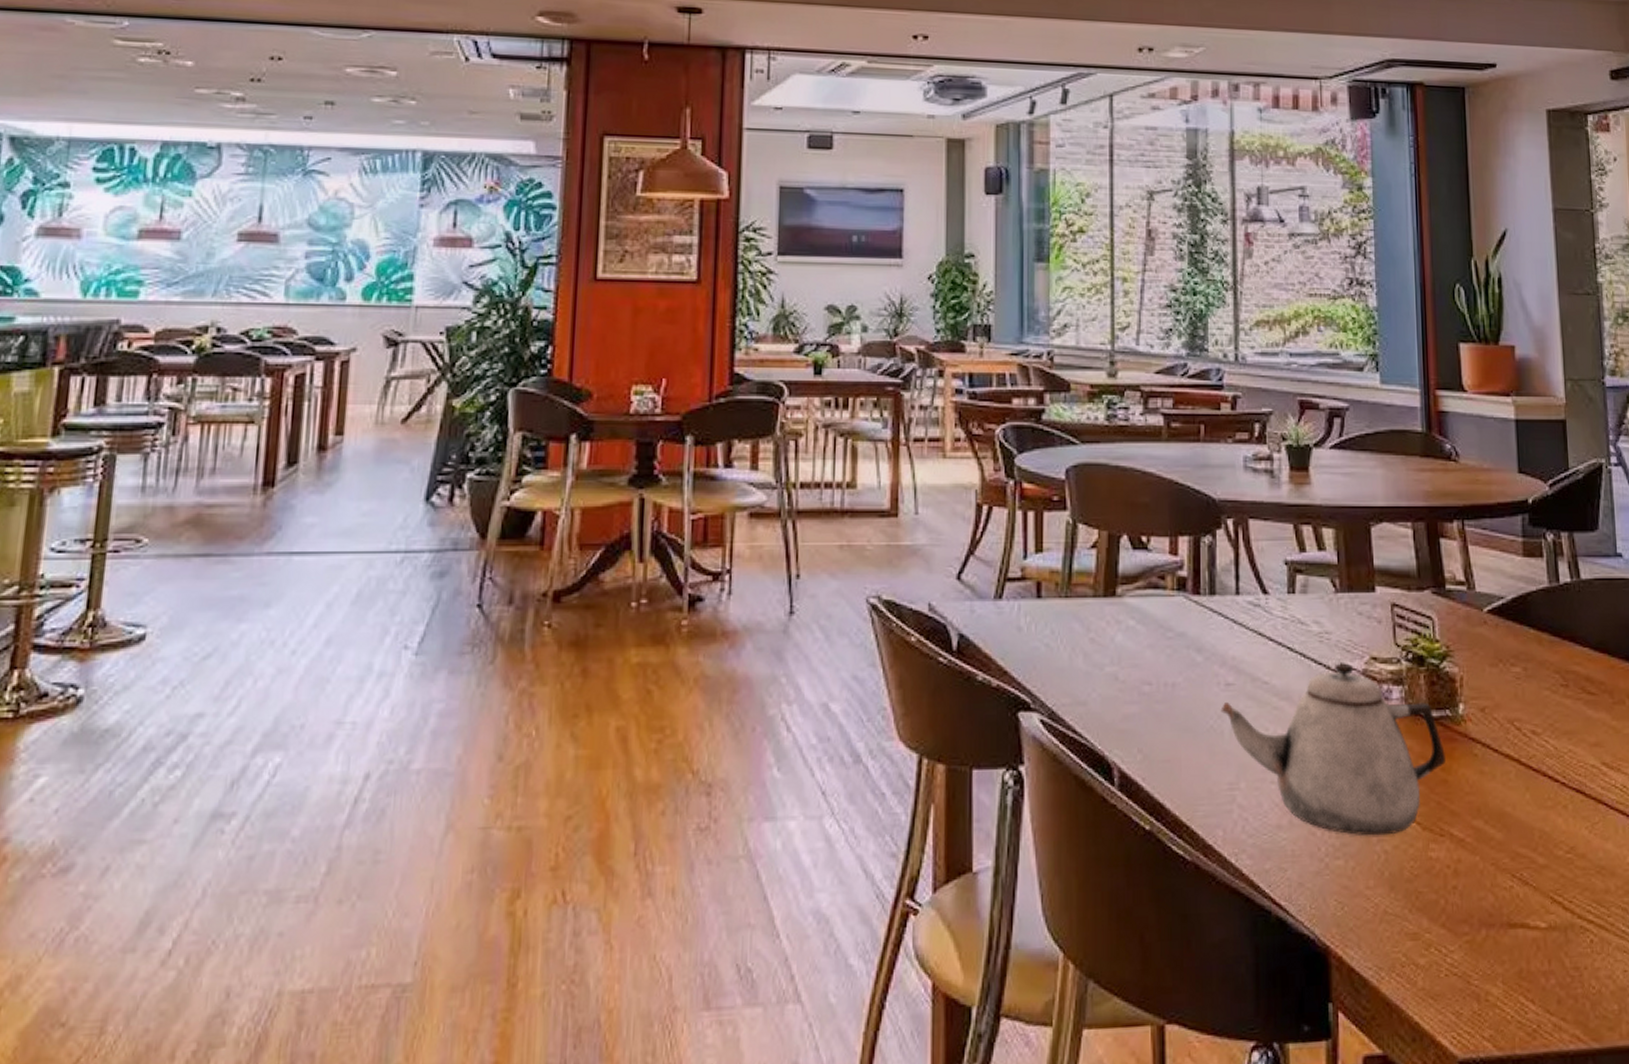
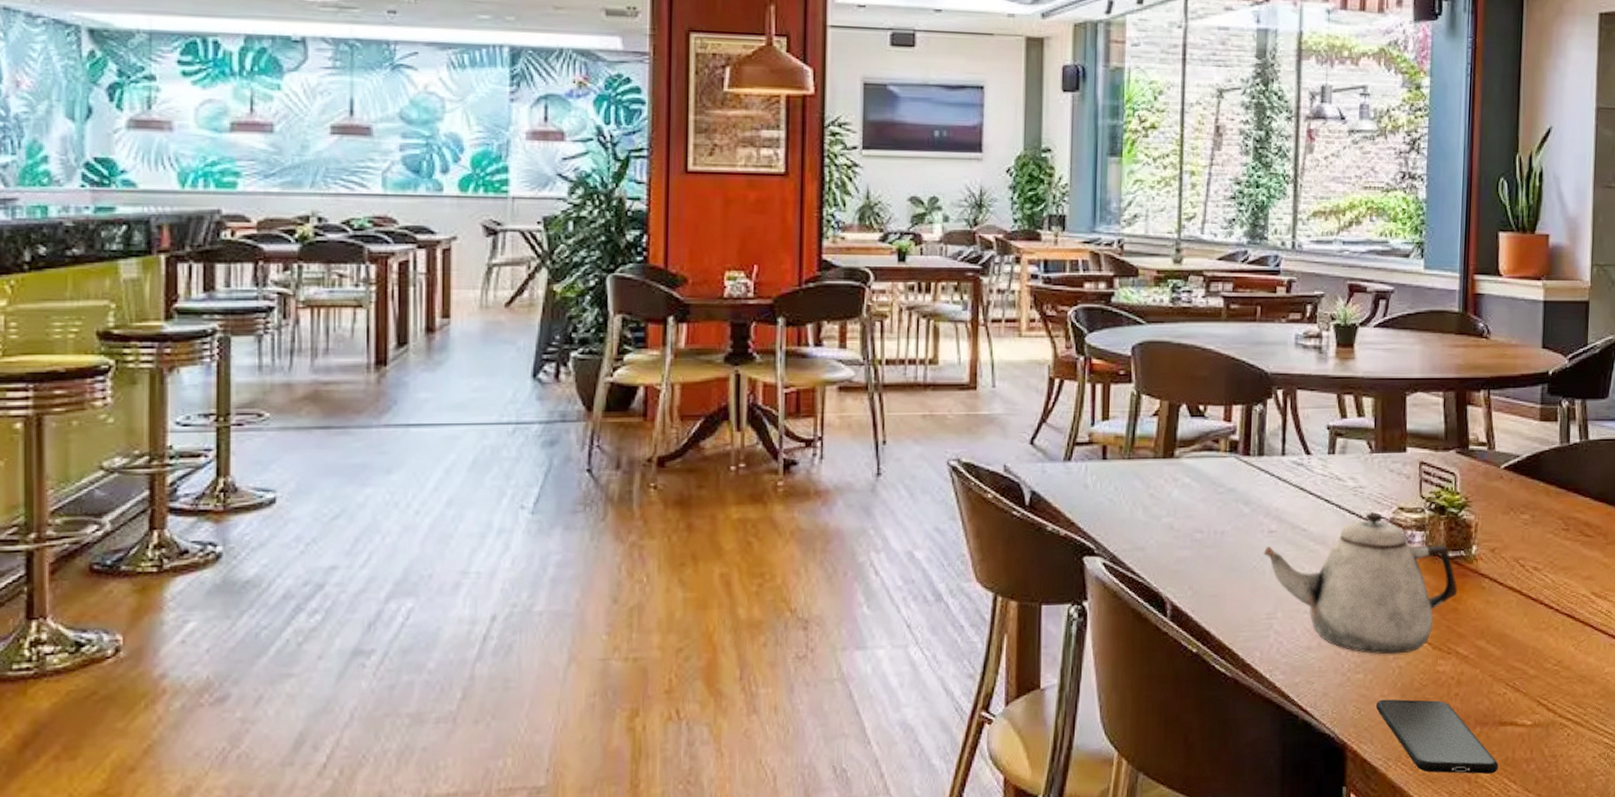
smartphone: none [1362,892,1512,991] -> present [1376,699,1498,774]

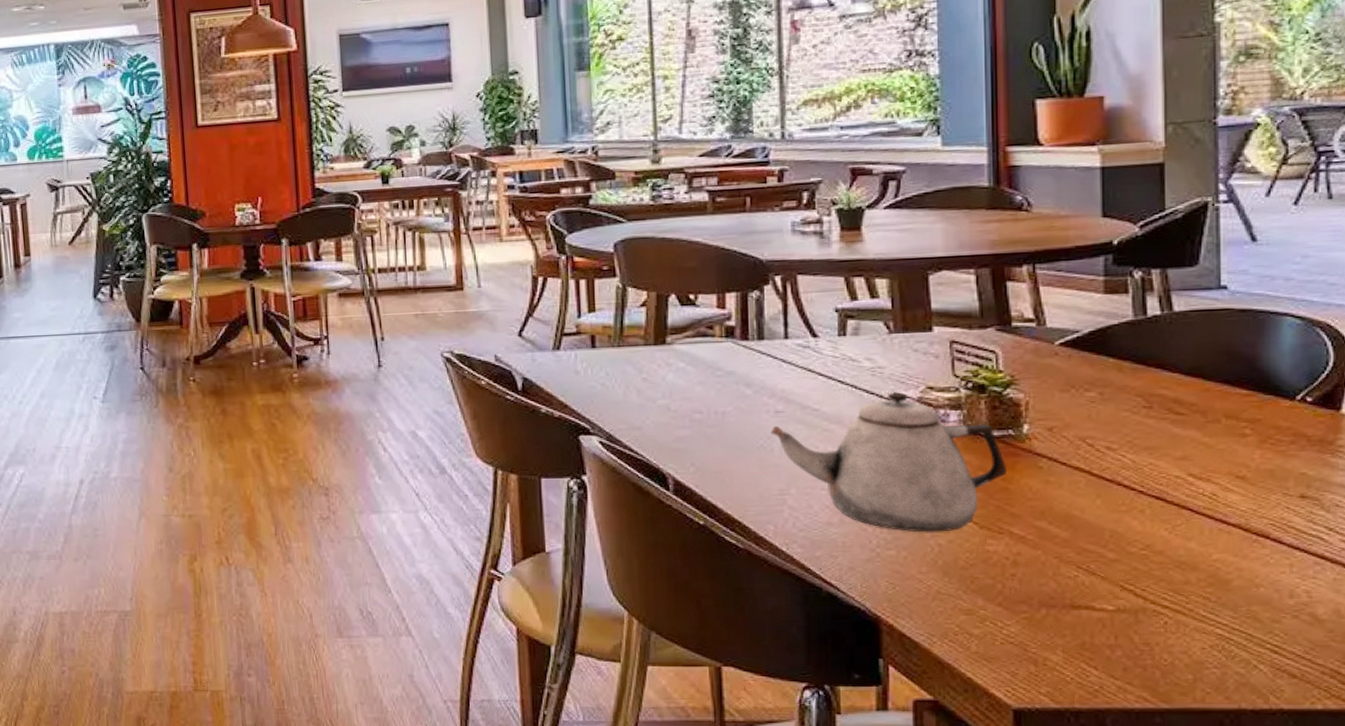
smartphone: present [1376,699,1498,774] -> none [914,576,1073,658]

